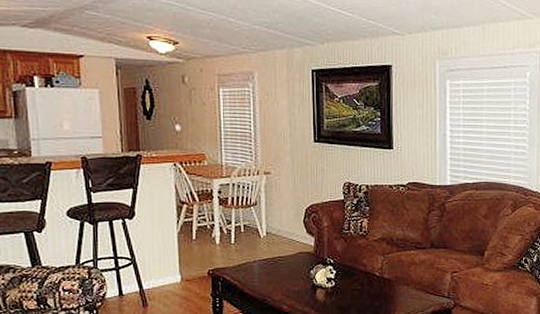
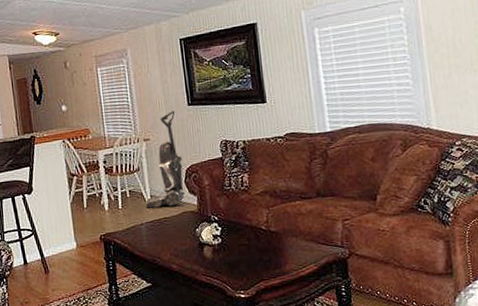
vacuum cleaner: none [260,145,303,245] -> present [145,110,185,208]

